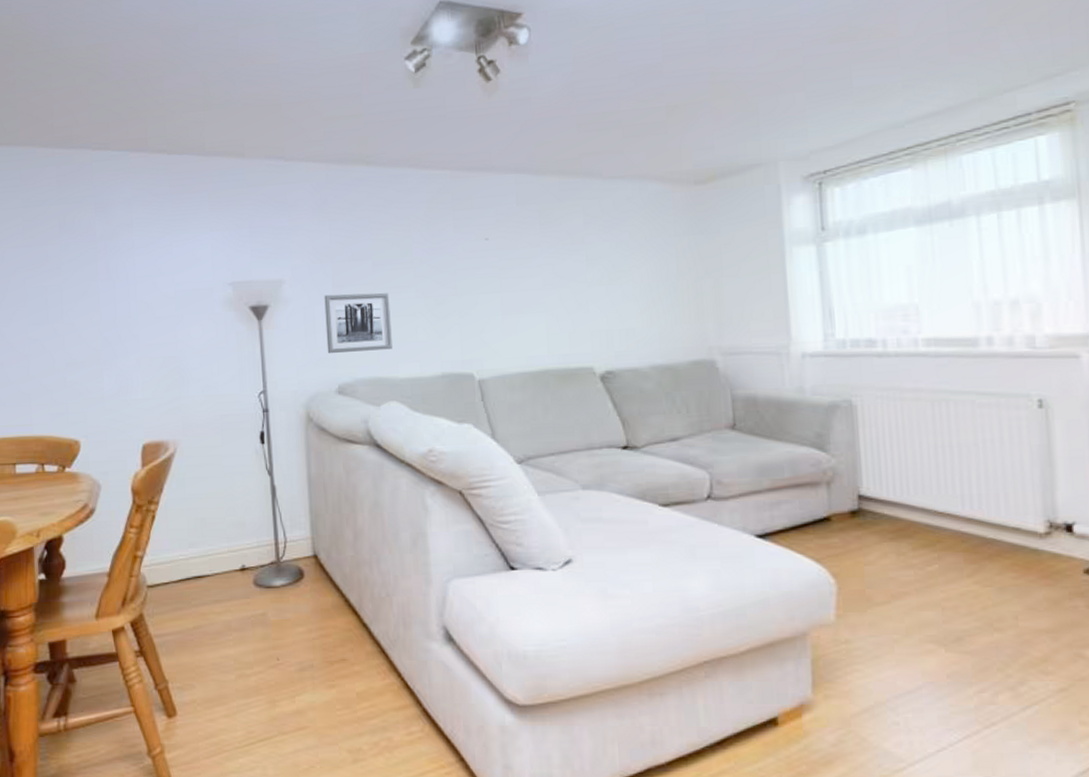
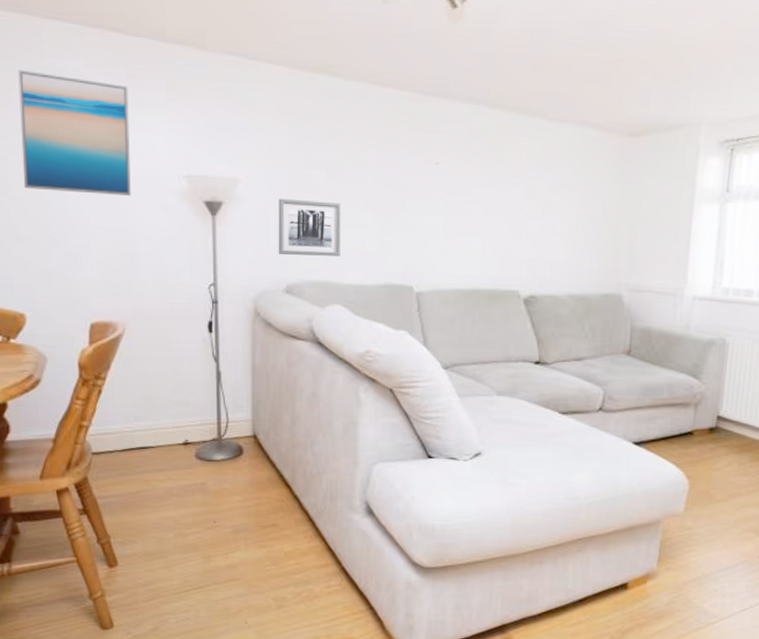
wall art: none [71,200,178,314] -> present [18,69,131,196]

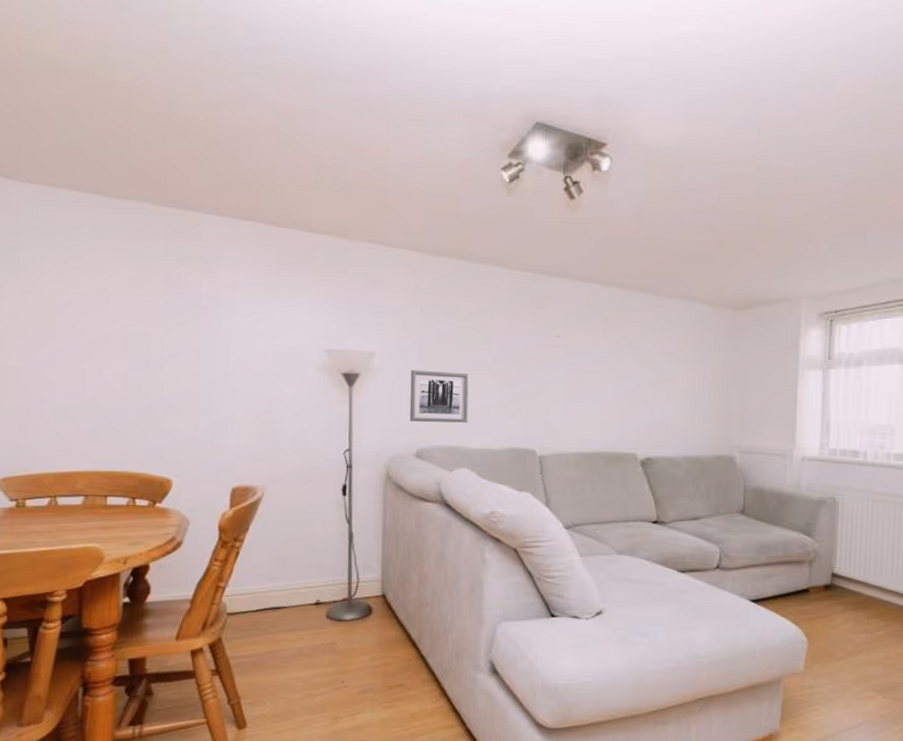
wall art: present [18,69,131,196] -> none [177,258,277,369]

